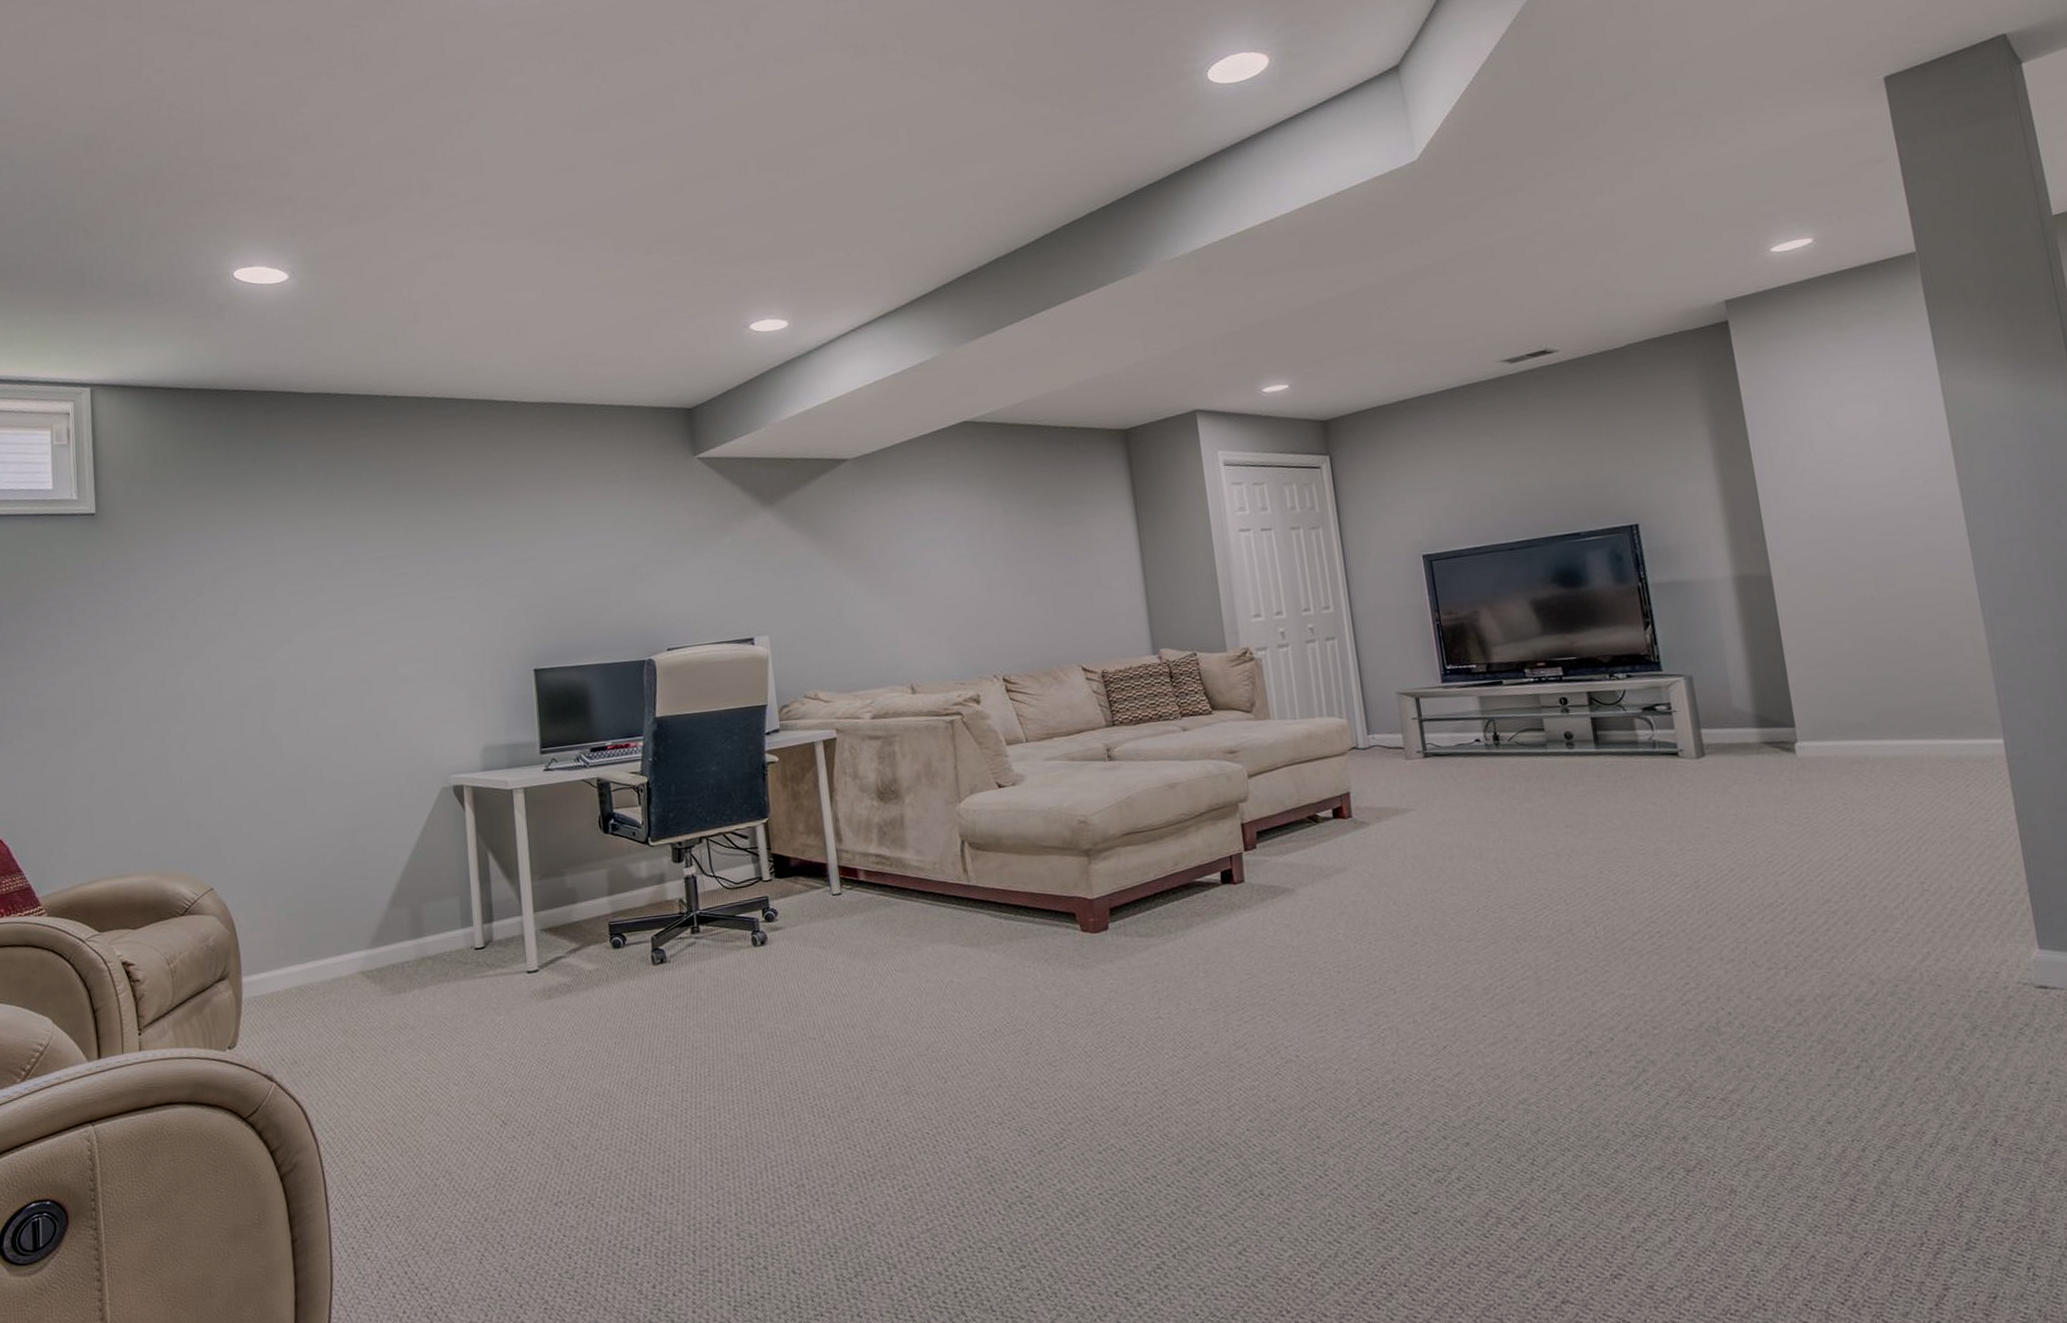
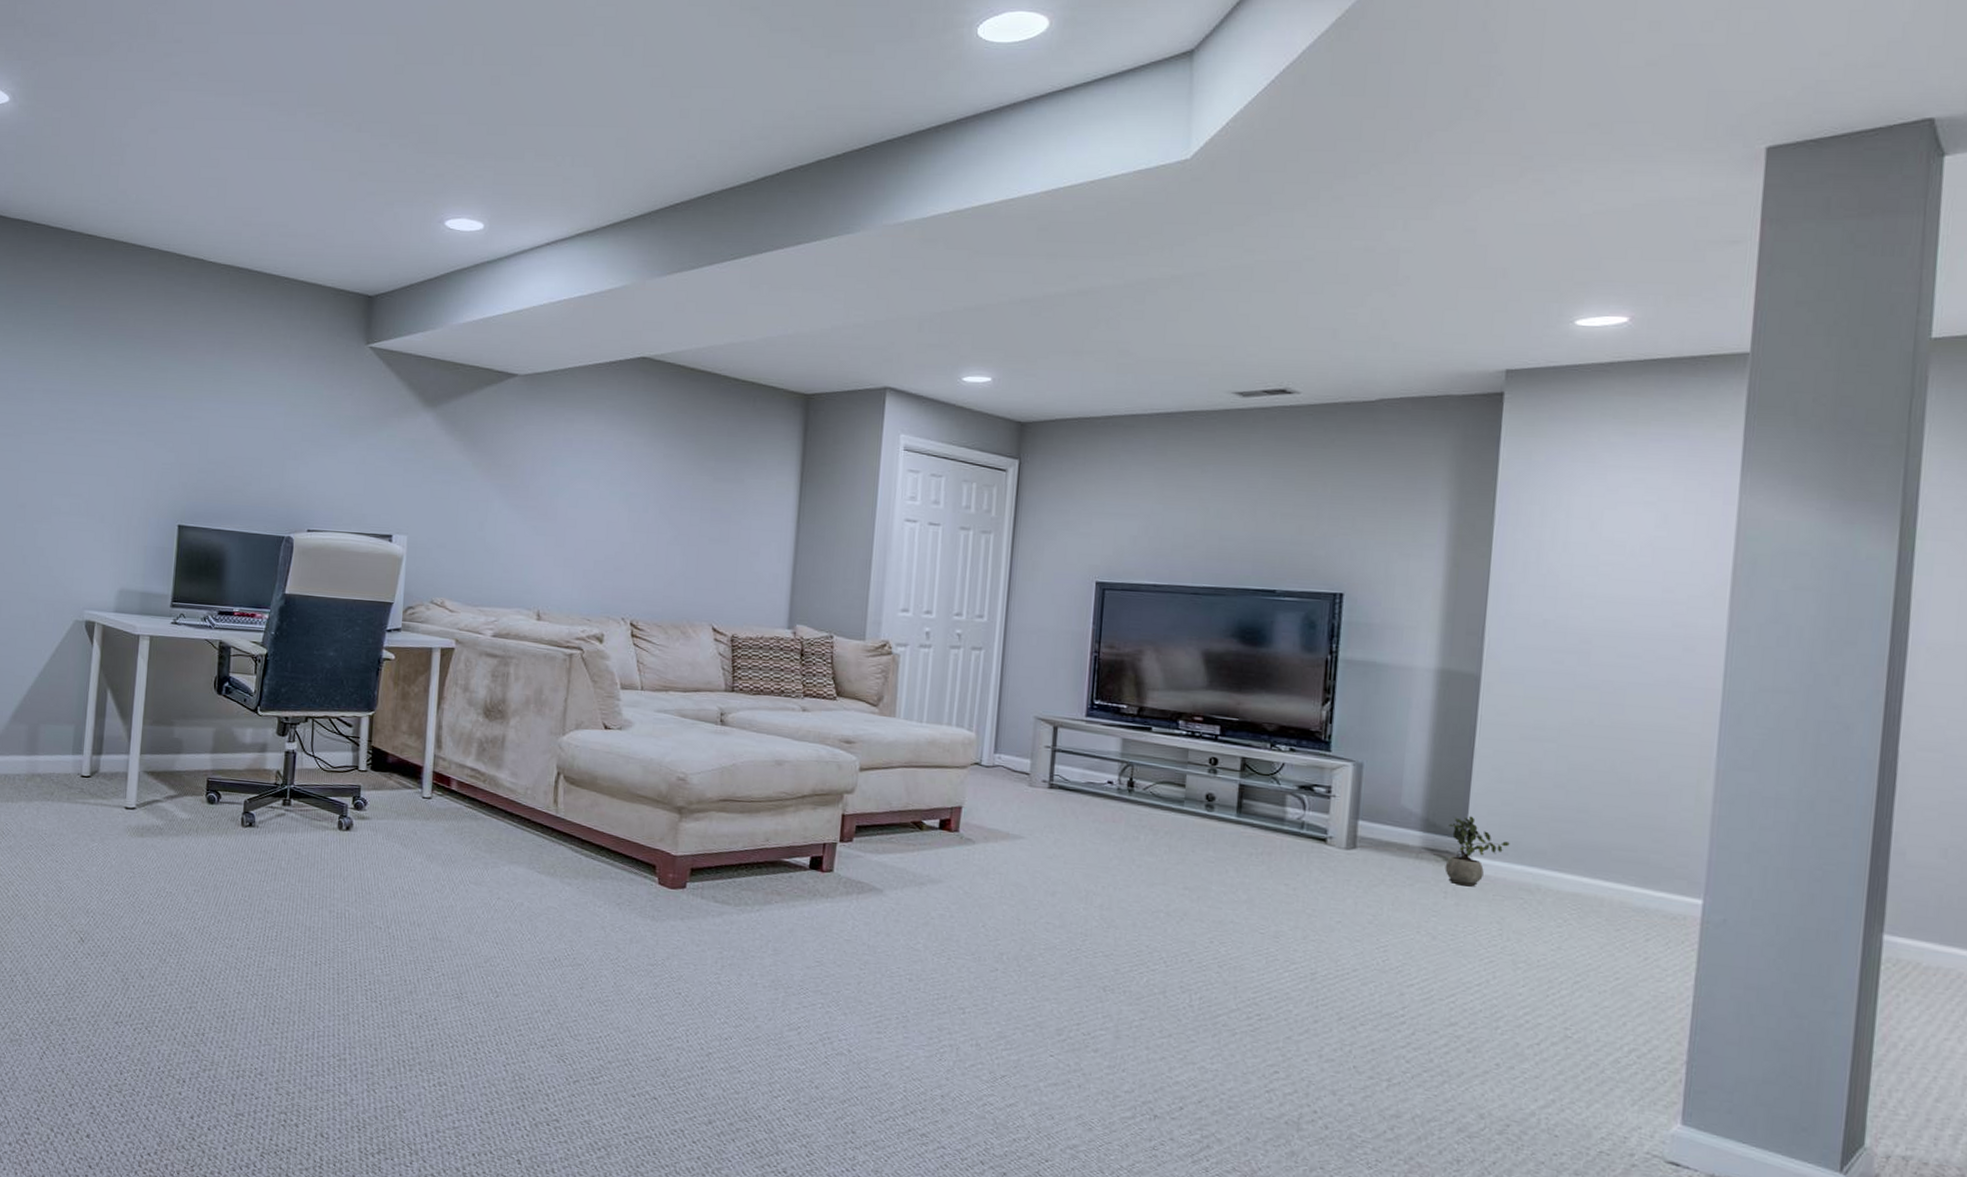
potted plant: none [1778,704,1833,771] -> present [1444,816,1510,887]

